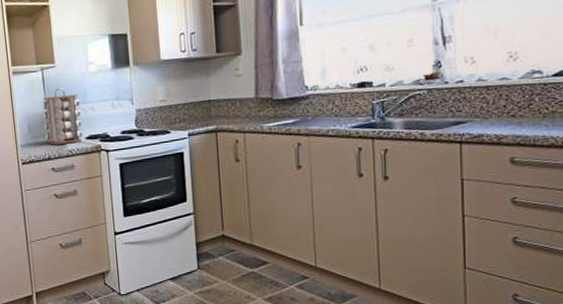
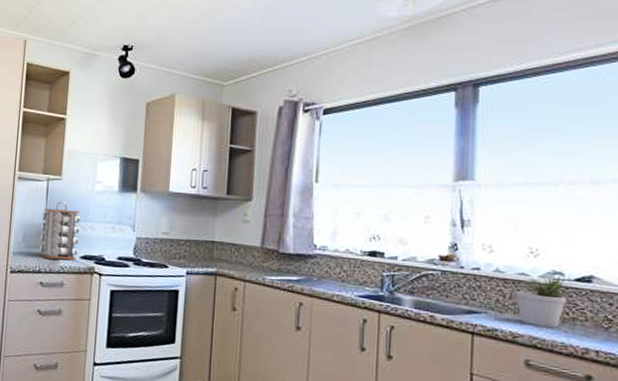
potted plant: none [497,73,549,125] -> present [514,275,570,329]

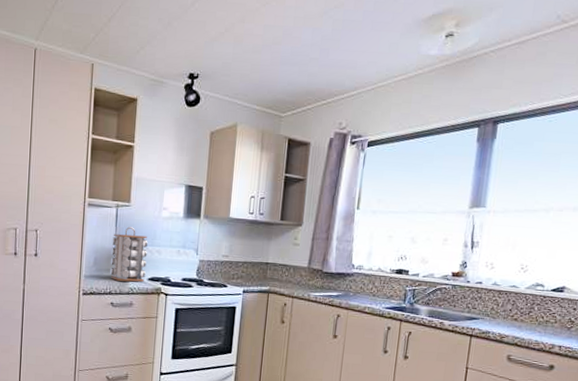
potted plant: present [514,275,570,329] -> none [506,286,547,330]

